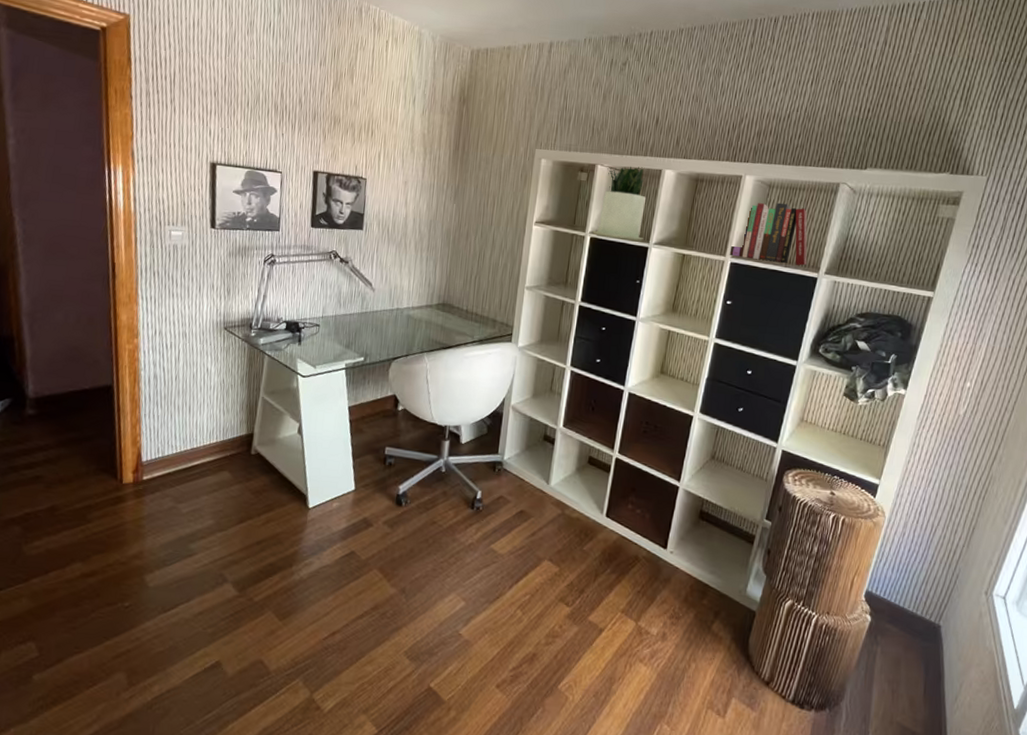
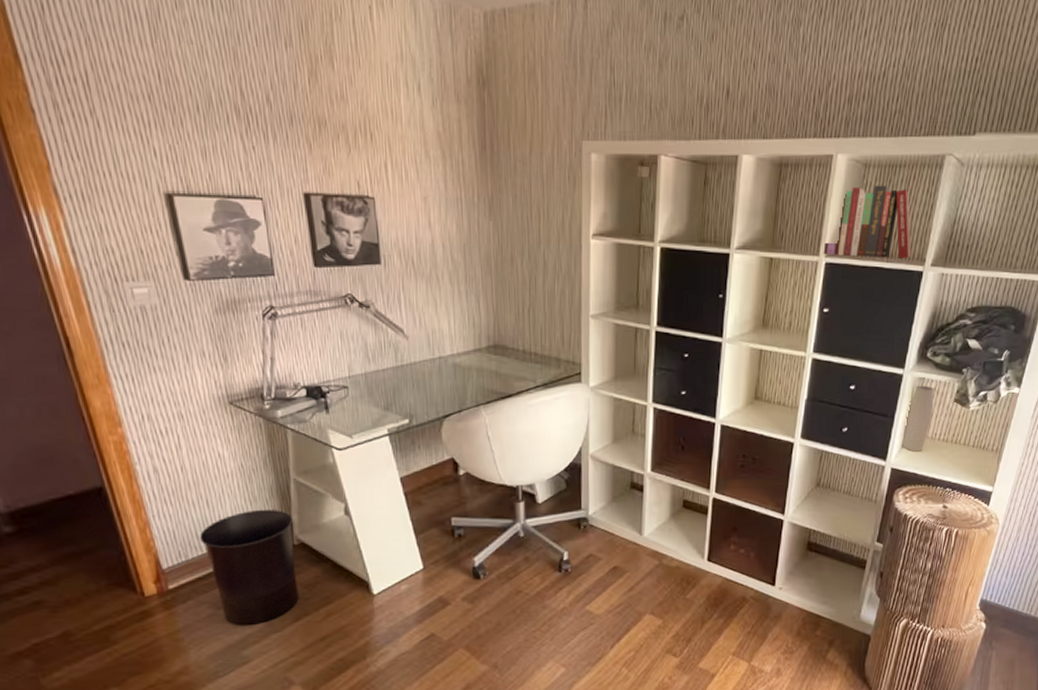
waste bin: none [177,420,254,522] -> present [200,509,299,625]
planter: present [593,166,647,242] -> none [662,153,724,248]
vase: none [794,377,825,438] -> present [903,385,935,452]

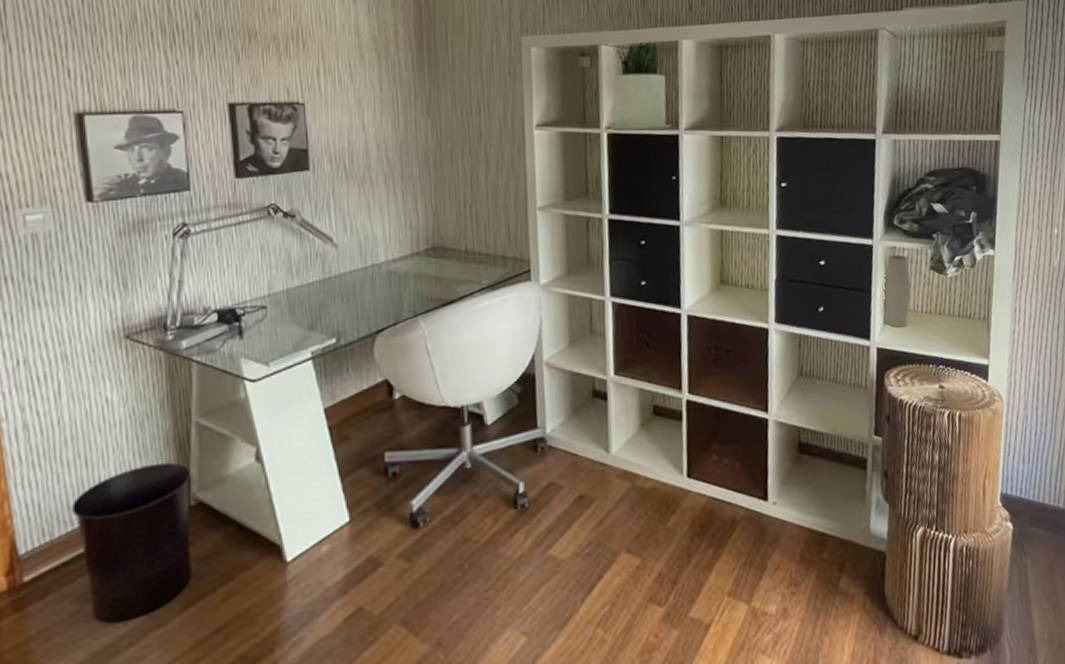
planter: none [662,153,724,248] -> present [609,41,672,132]
books: present [823,185,911,260] -> none [773,60,861,130]

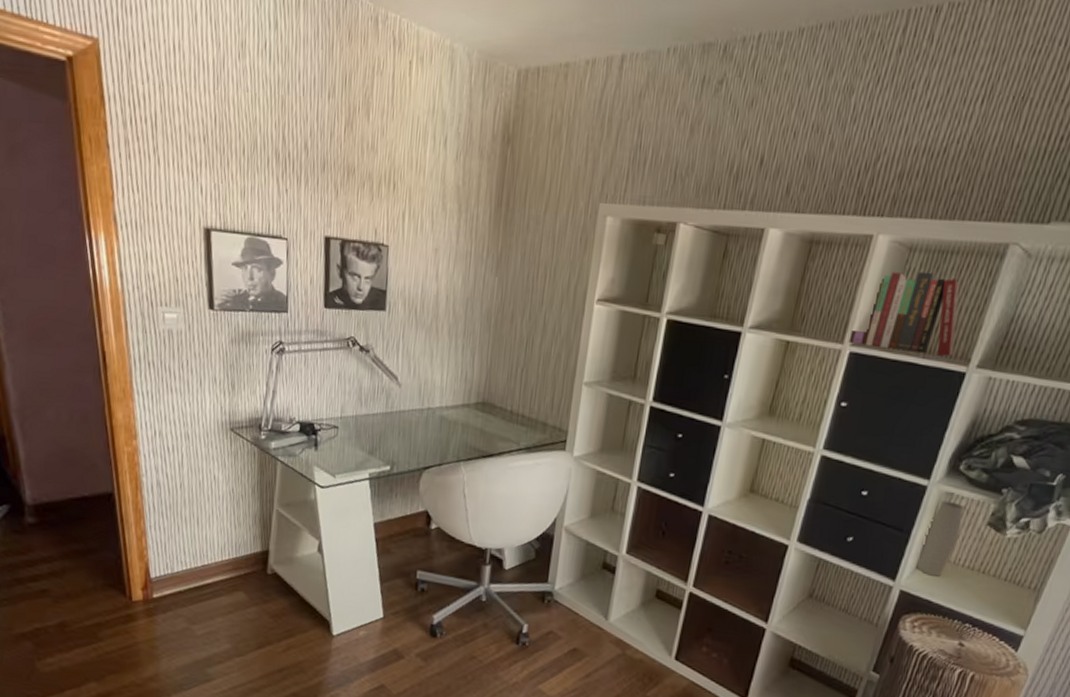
waste bin: present [72,462,191,623] -> none [186,534,270,645]
planter: present [609,41,672,132] -> none [670,224,743,325]
books: none [773,60,861,130] -> present [848,271,960,357]

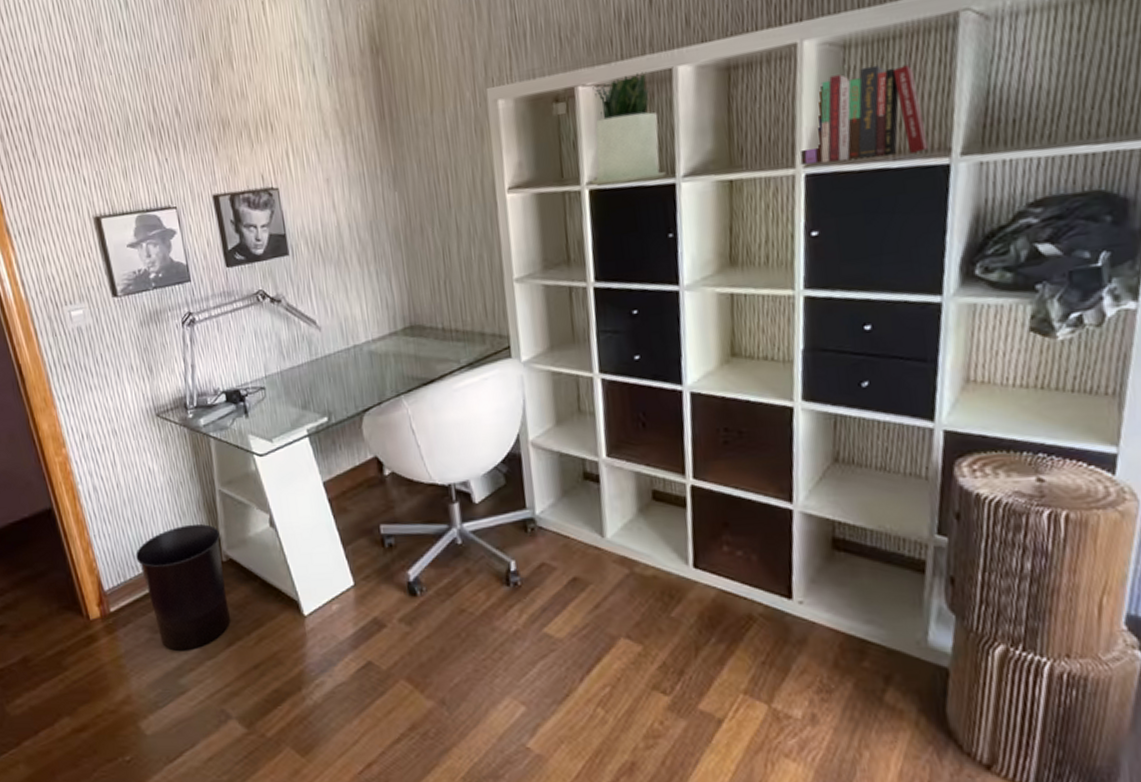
waste bin: none [186,534,270,645] -> present [136,523,230,651]
planter: none [670,224,743,325] -> present [590,71,667,187]
vase: present [917,500,965,577] -> none [955,313,999,406]

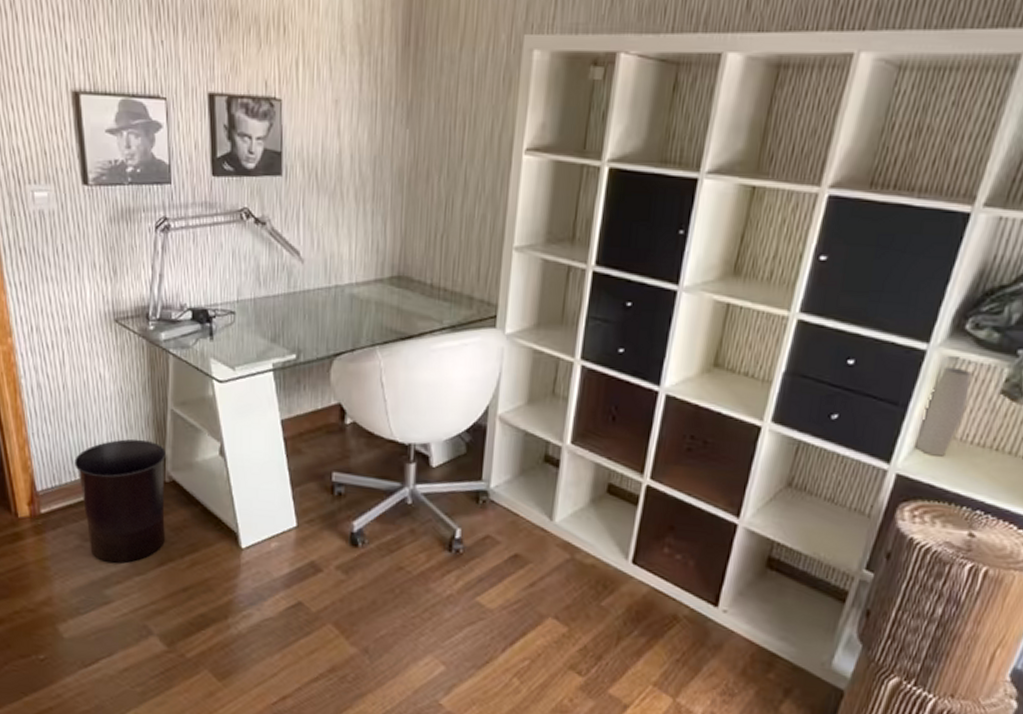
planter: present [590,71,667,187] -> none [612,51,697,171]
books: present [799,65,928,166] -> none [827,94,961,196]
vase: none [955,313,999,406] -> present [917,366,972,457]

